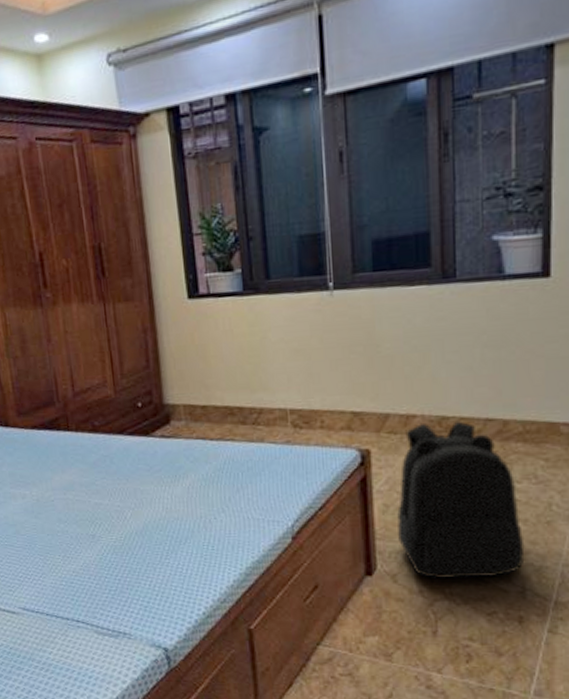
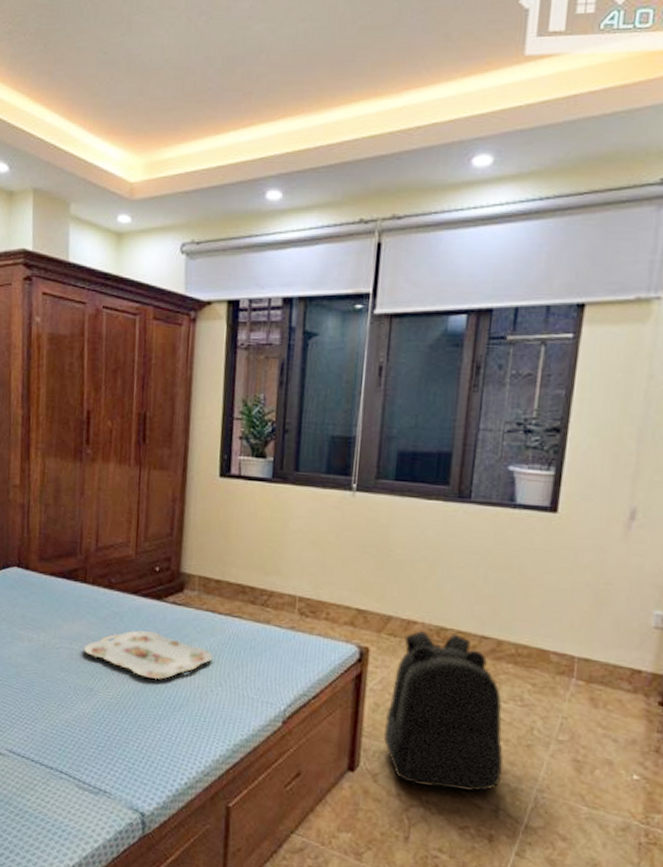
serving tray: none [78,468,211,517] -> present [83,630,213,680]

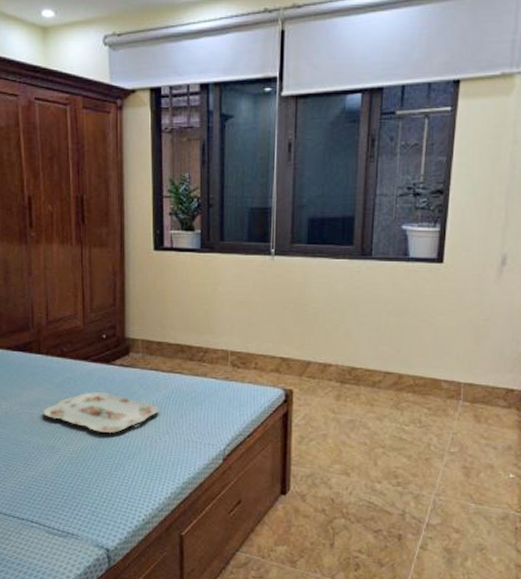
backpack: present [384,630,504,792] -> none [309,371,408,501]

